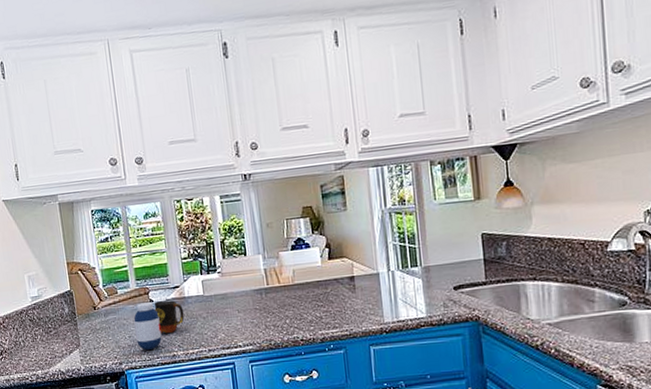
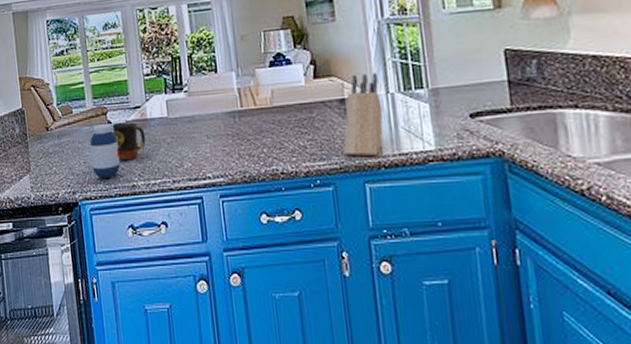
knife block: none [353,254,385,324] -> present [343,72,383,157]

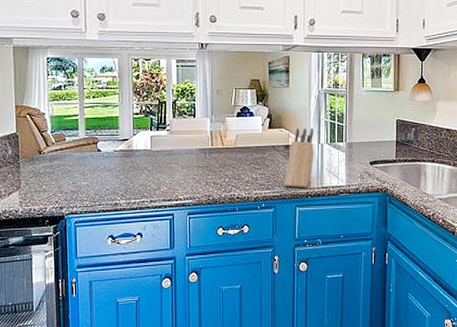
medicine bottle: present [89,124,120,178] -> none [79,152,106,197]
mug: present [112,122,146,161] -> none [101,152,130,183]

